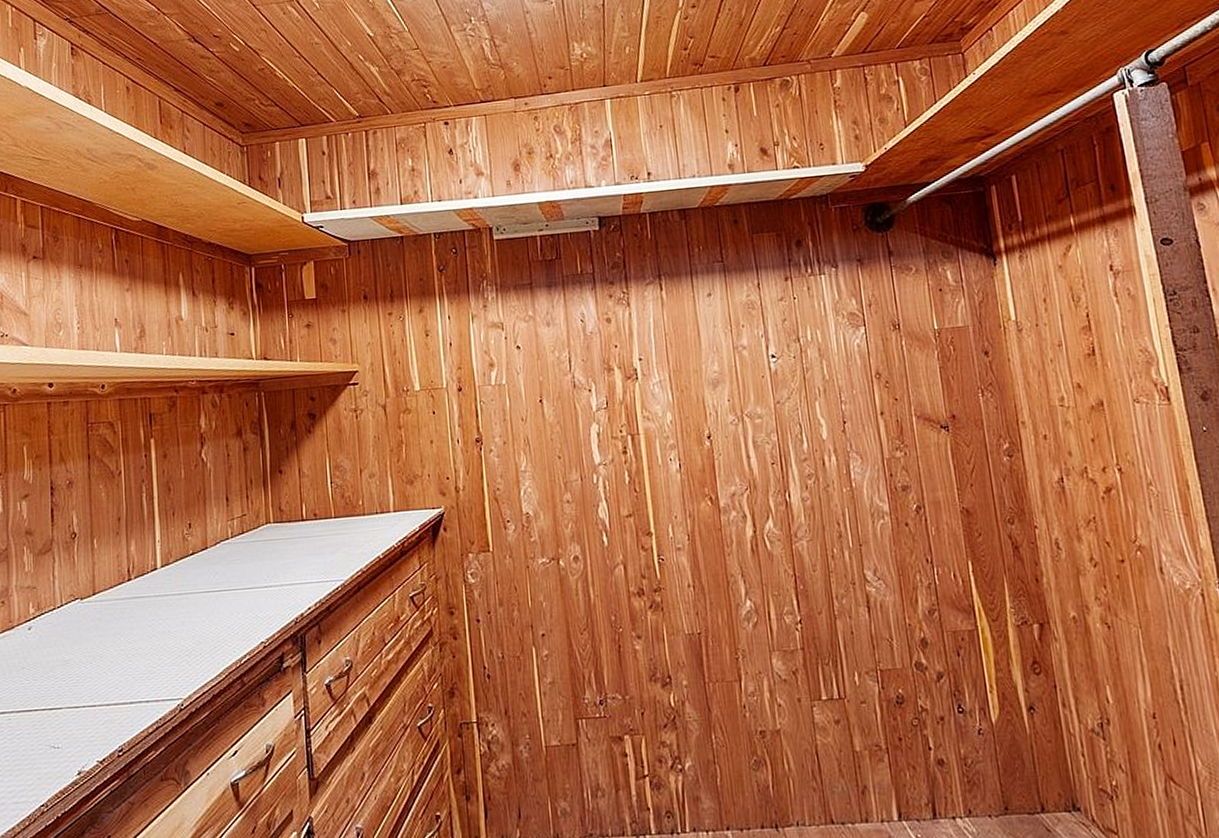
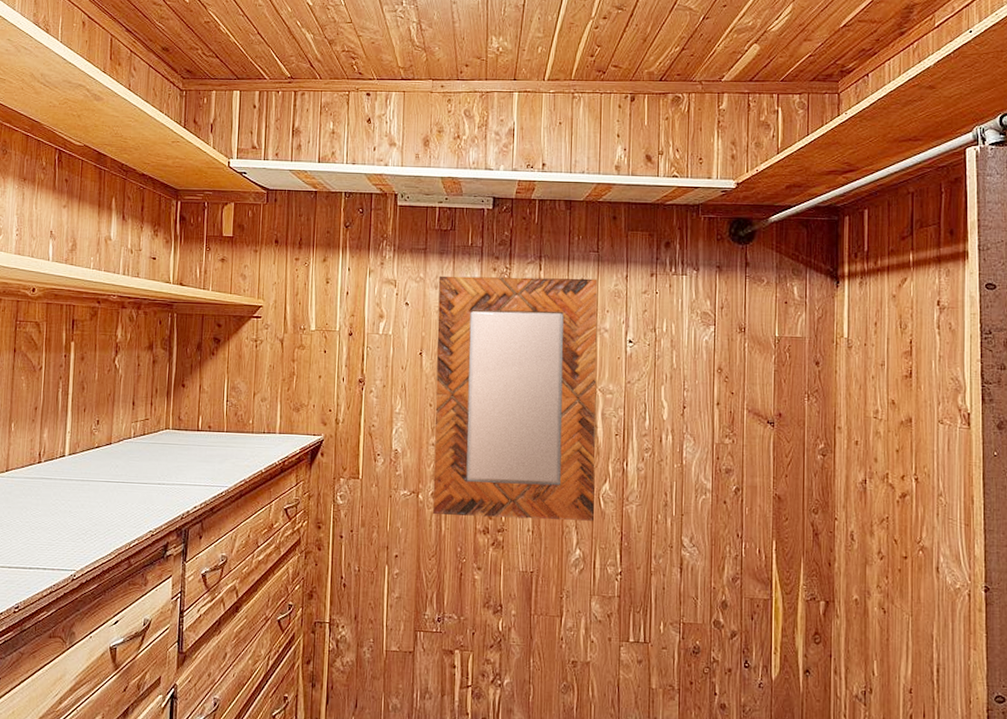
home mirror: none [551,291,762,582] -> present [433,276,598,521]

